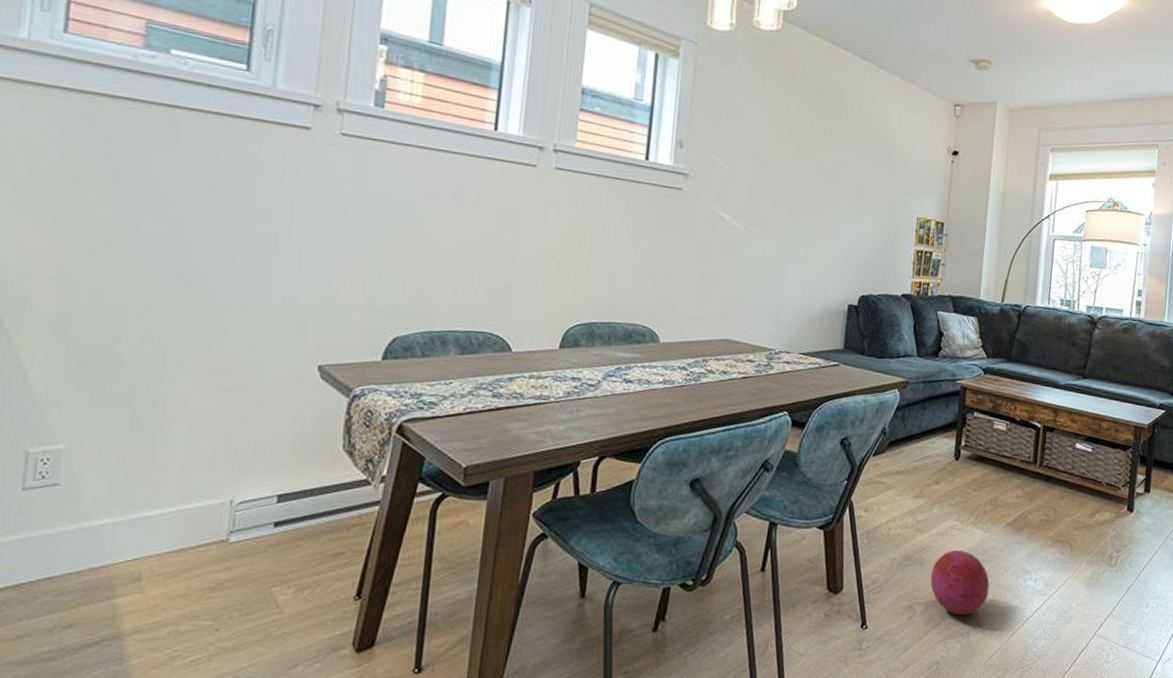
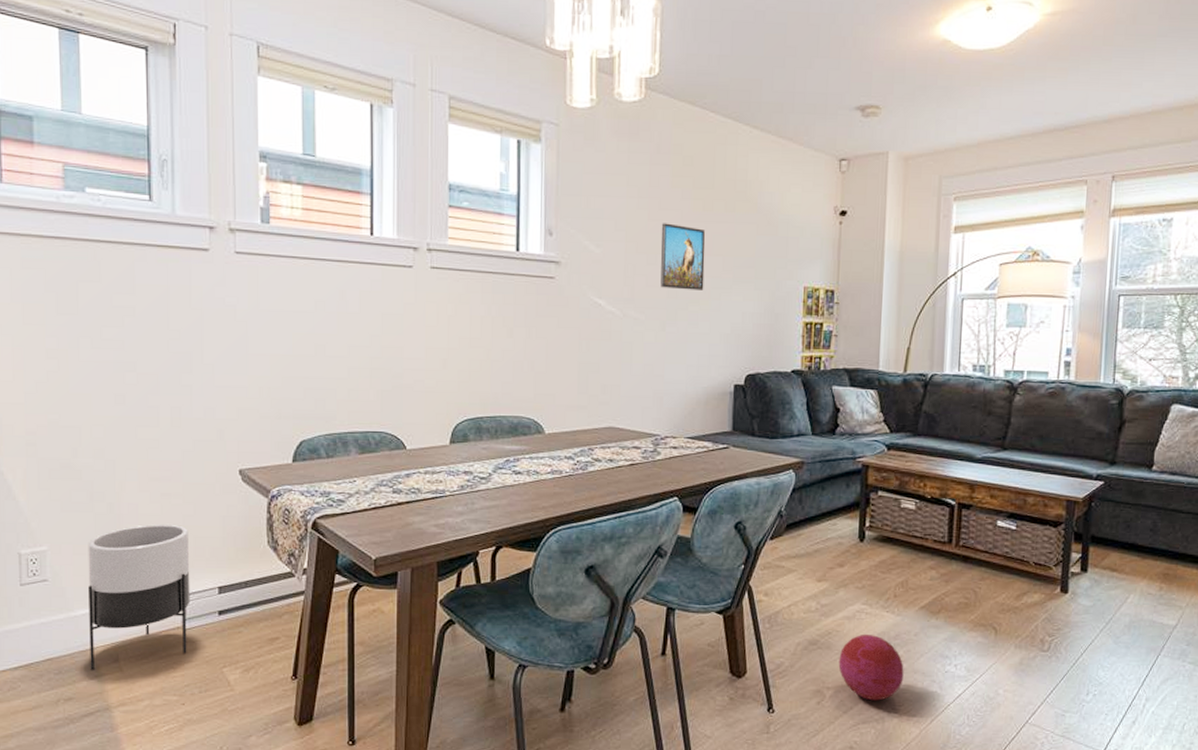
planter: none [102,422,249,591] -> present [88,523,190,670]
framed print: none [784,146,830,213] -> present [660,223,706,290]

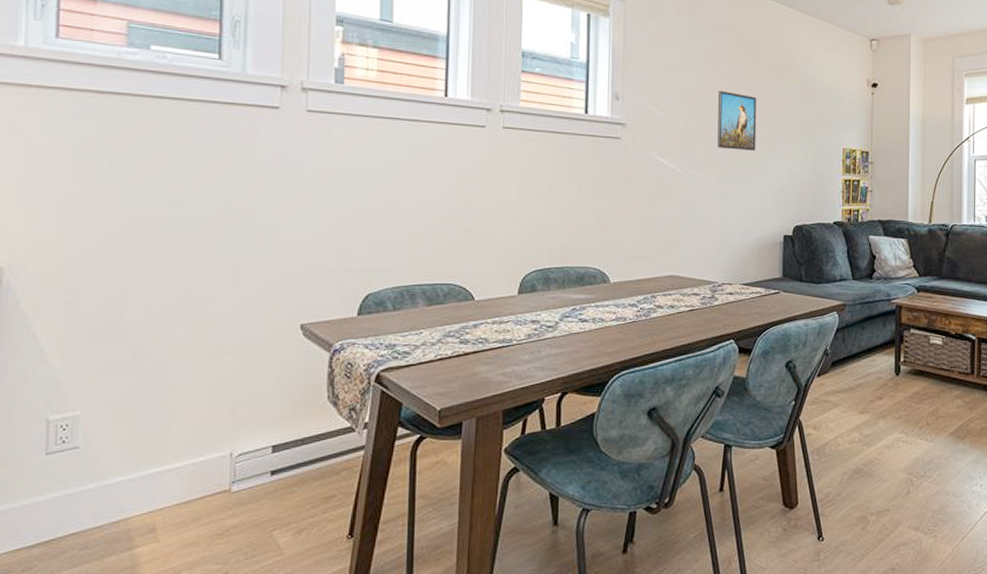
planter: present [88,523,190,670] -> none [122,382,242,543]
ball: present [838,635,904,701] -> none [880,461,937,523]

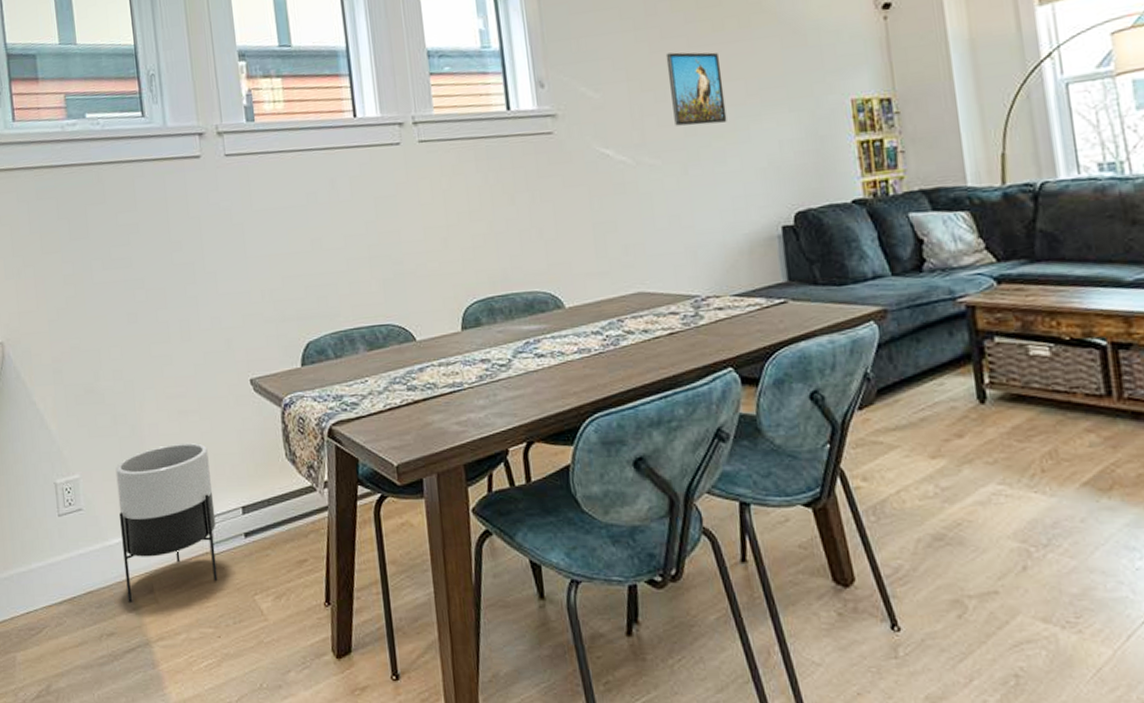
planter: none [122,382,242,543] -> present [115,442,218,602]

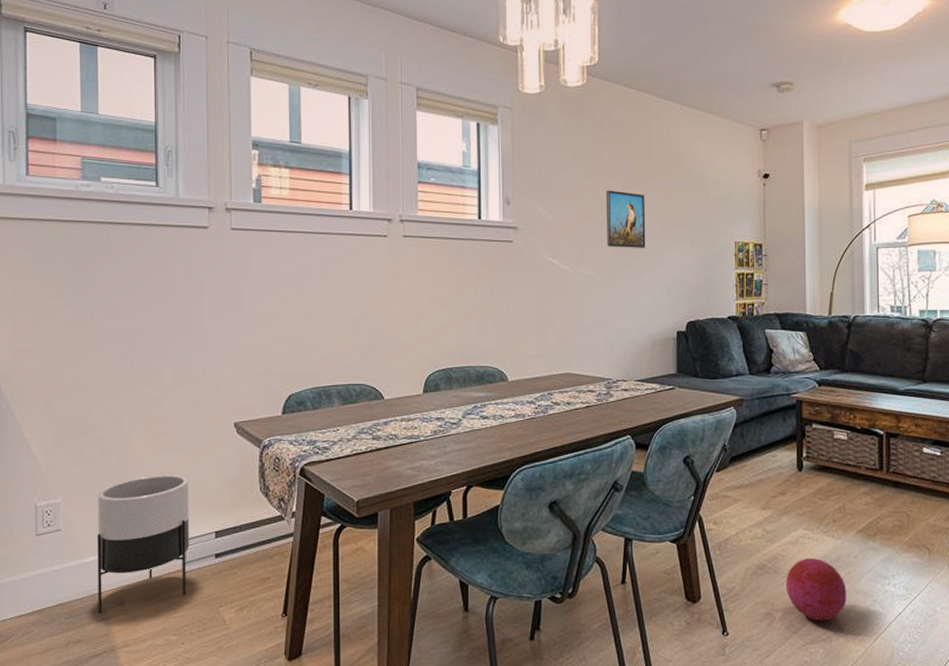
ball: none [977,524,1076,612] -> present [786,558,847,621]

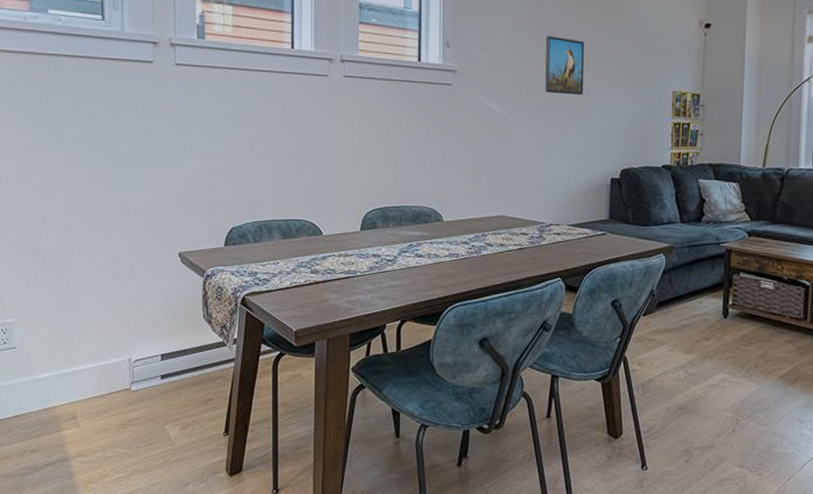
planter: present [98,474,190,613] -> none [50,299,137,426]
ball: present [786,558,847,621] -> none [705,401,764,460]

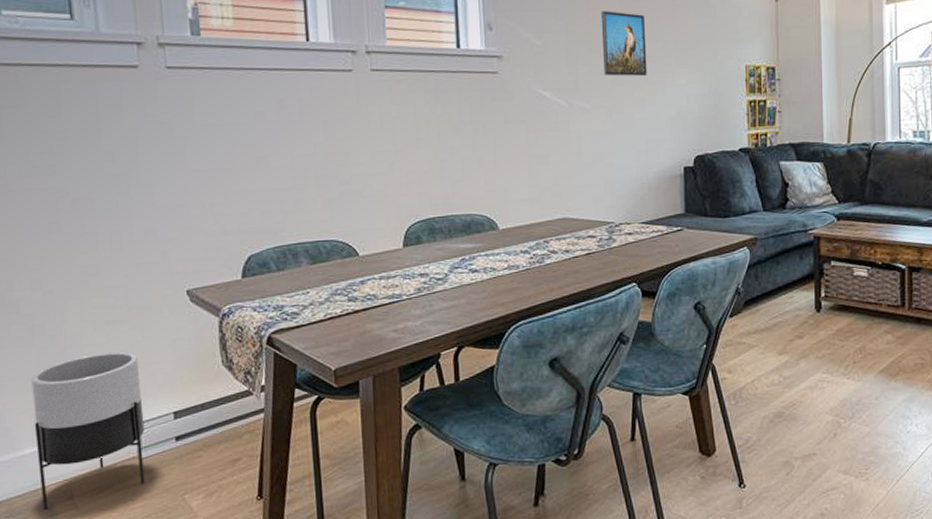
planter: none [50,299,137,426] -> present [31,351,145,510]

